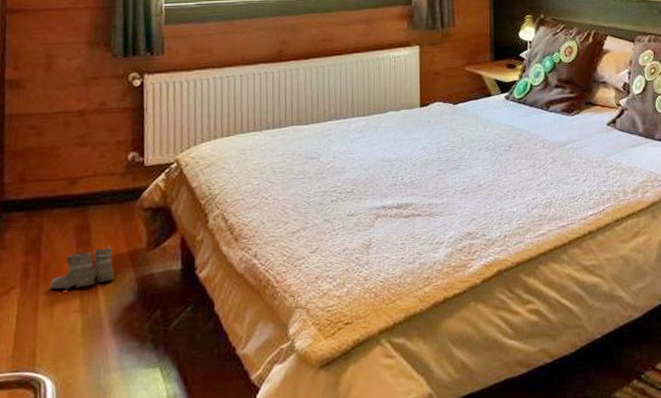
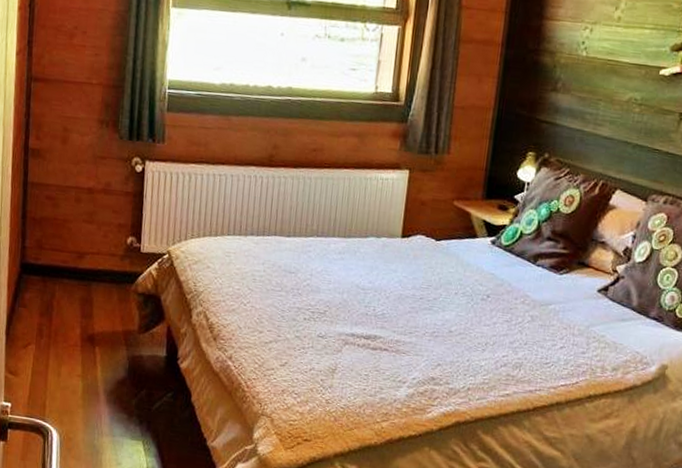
boots: present [50,246,115,291] -> none [58,322,111,356]

